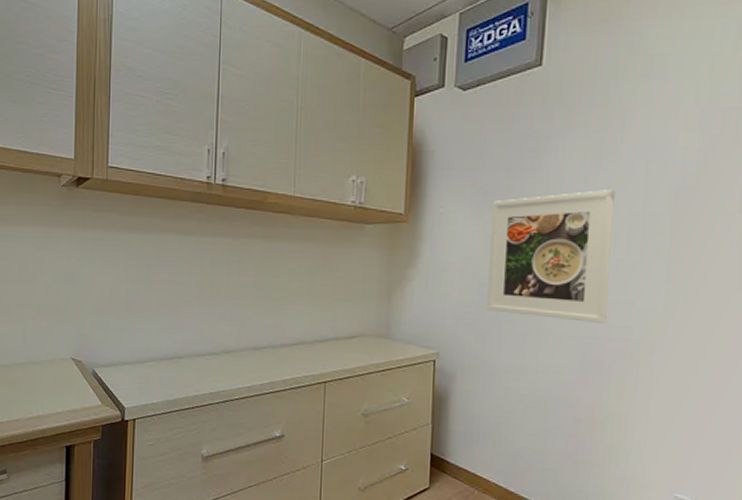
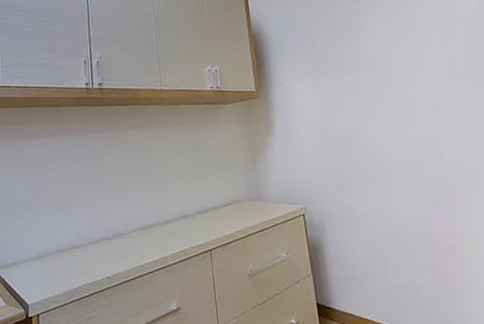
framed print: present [487,190,615,323] -> none [326,49,441,163]

